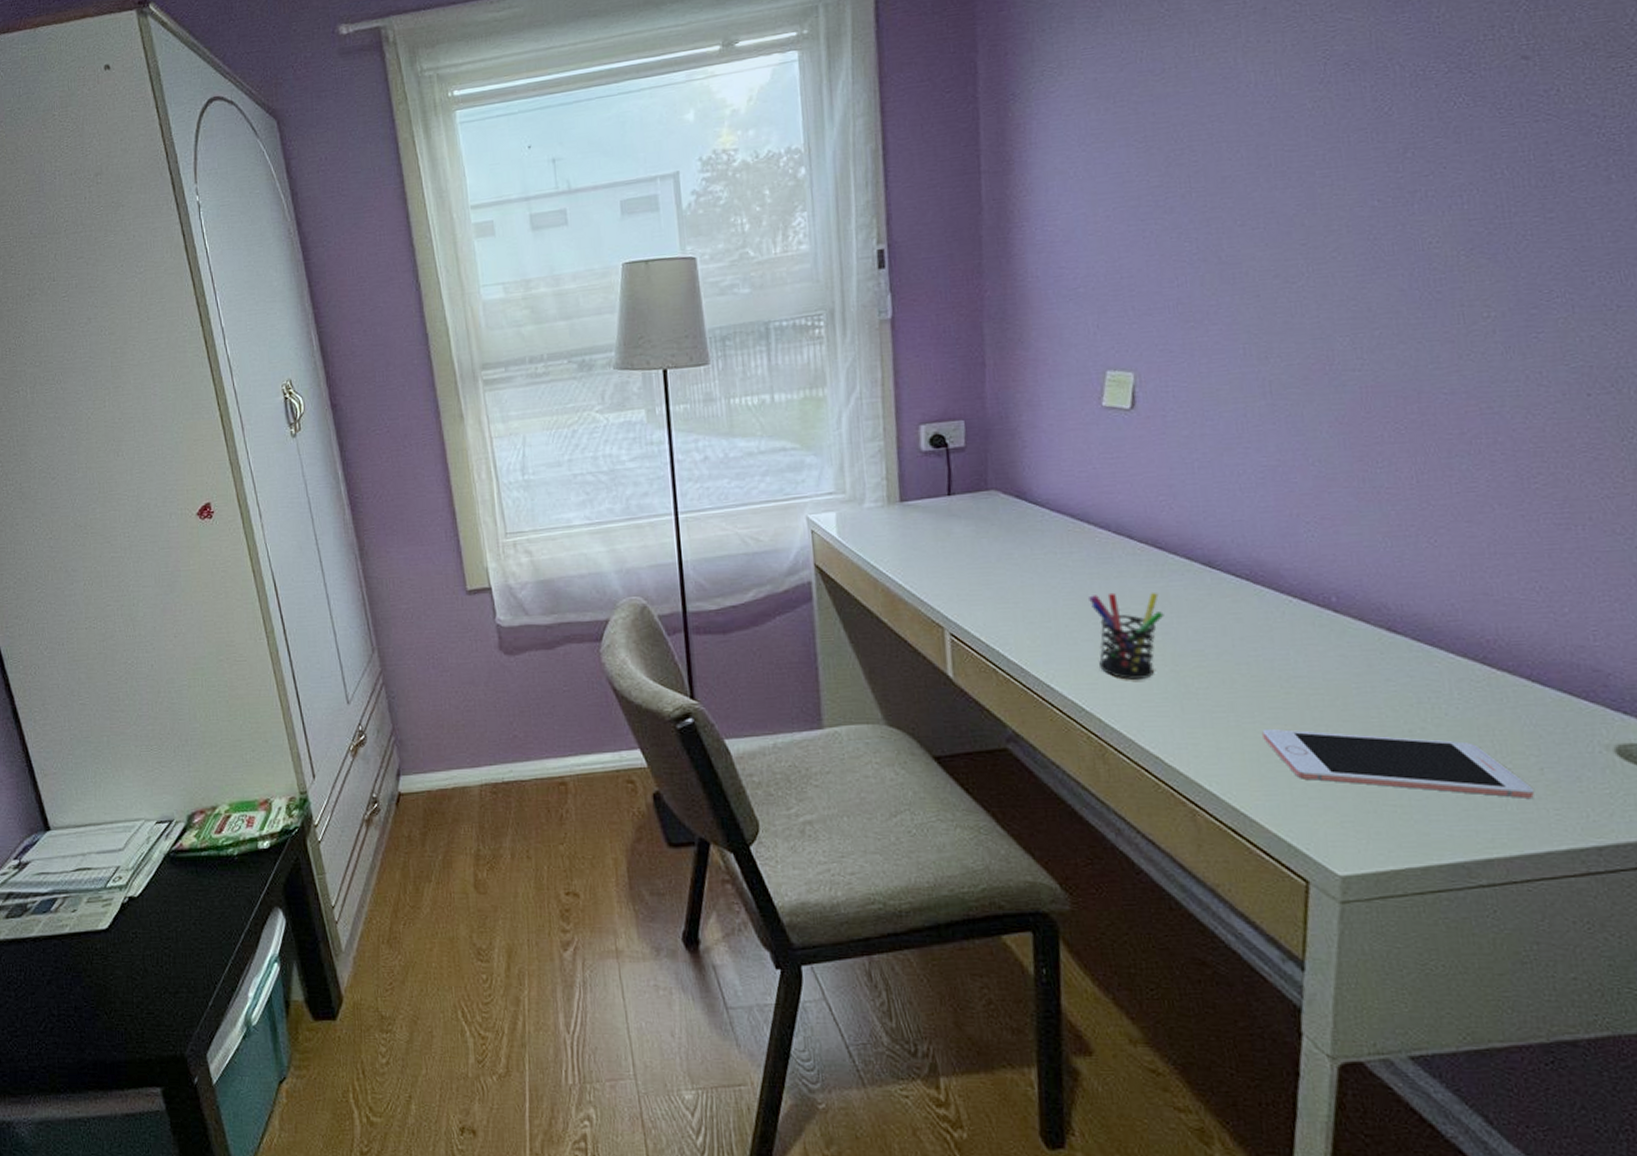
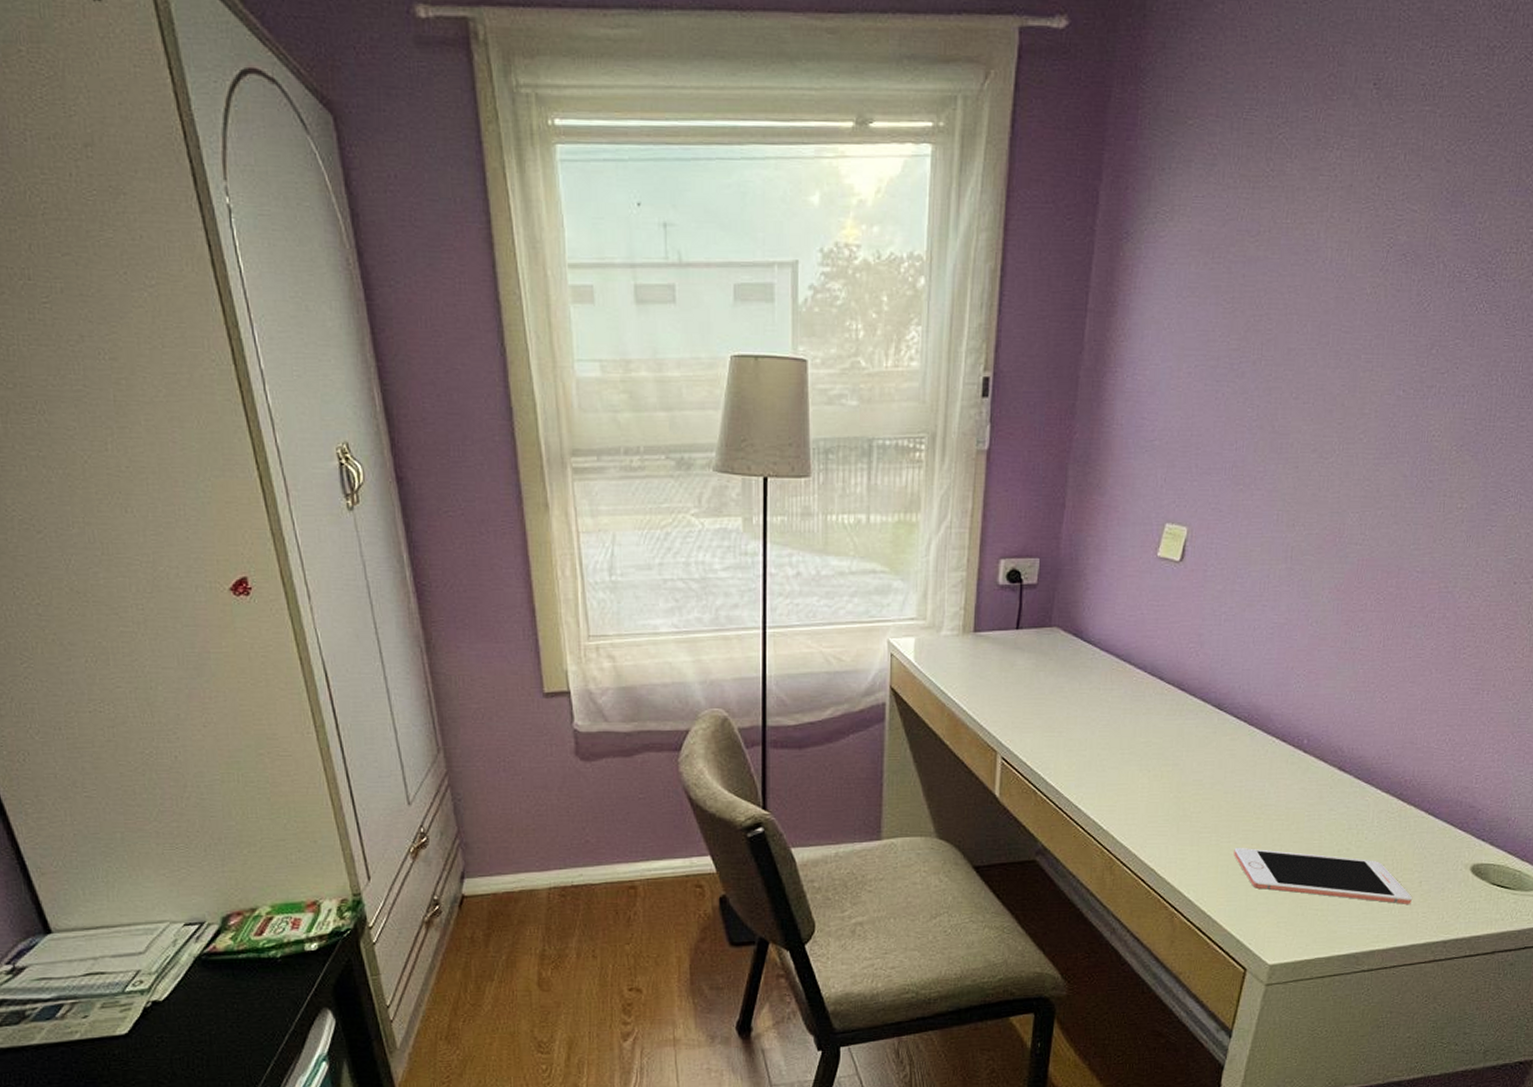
pen holder: present [1089,592,1164,680] -> none [1120,727,1177,803]

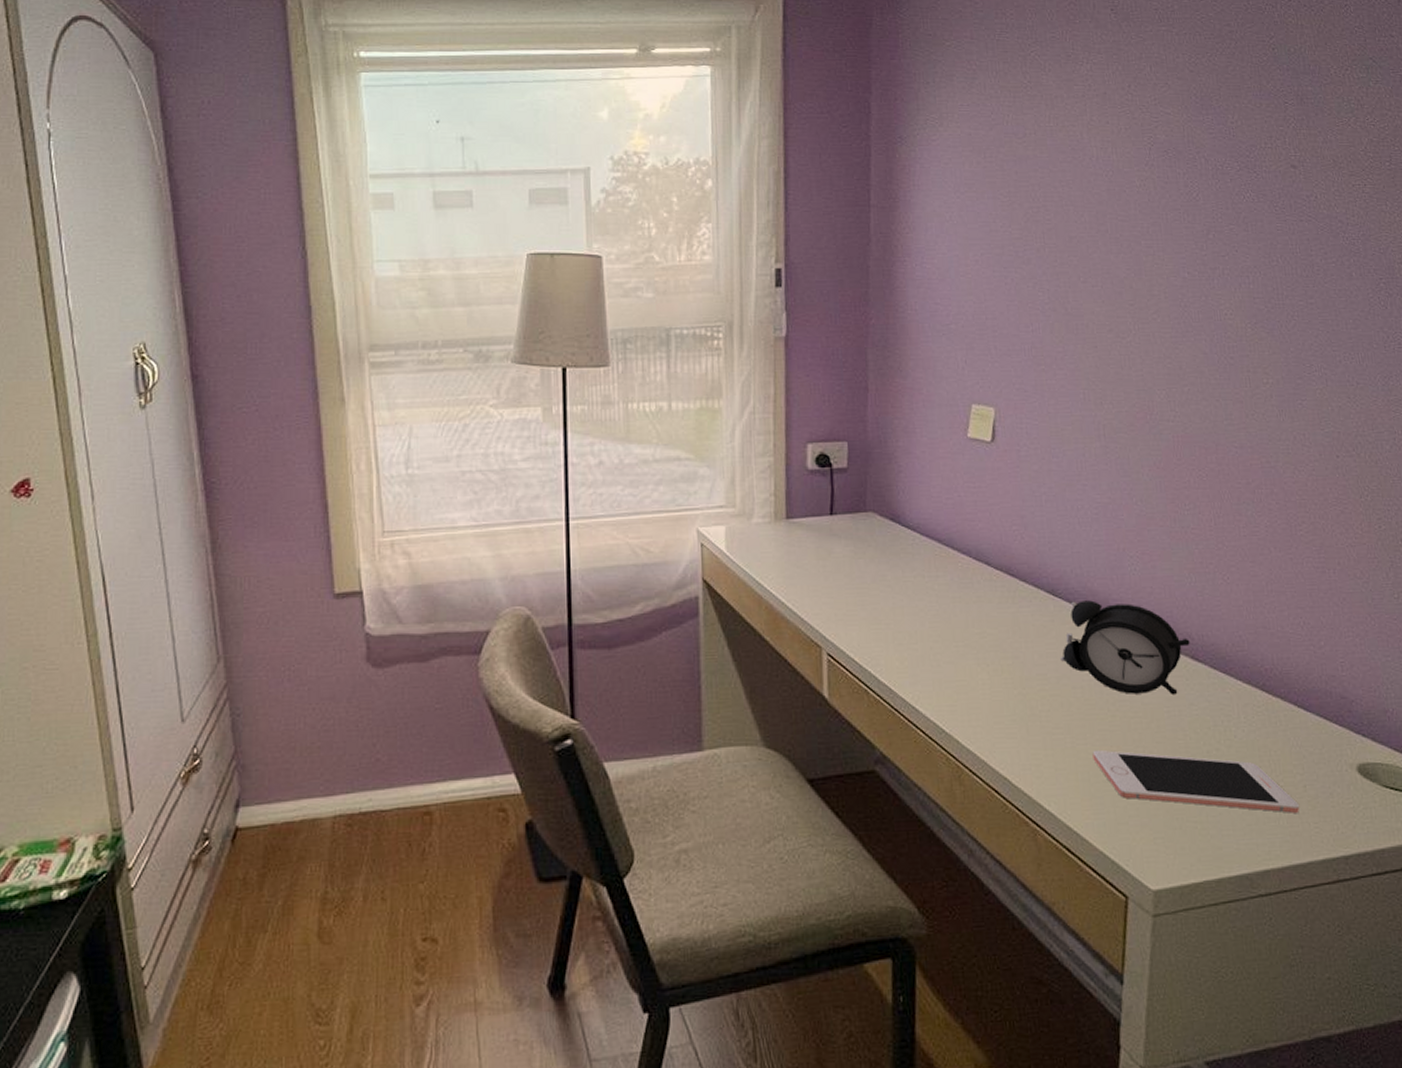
alarm clock: none [1217,715,1340,802] -> present [1060,600,1190,695]

